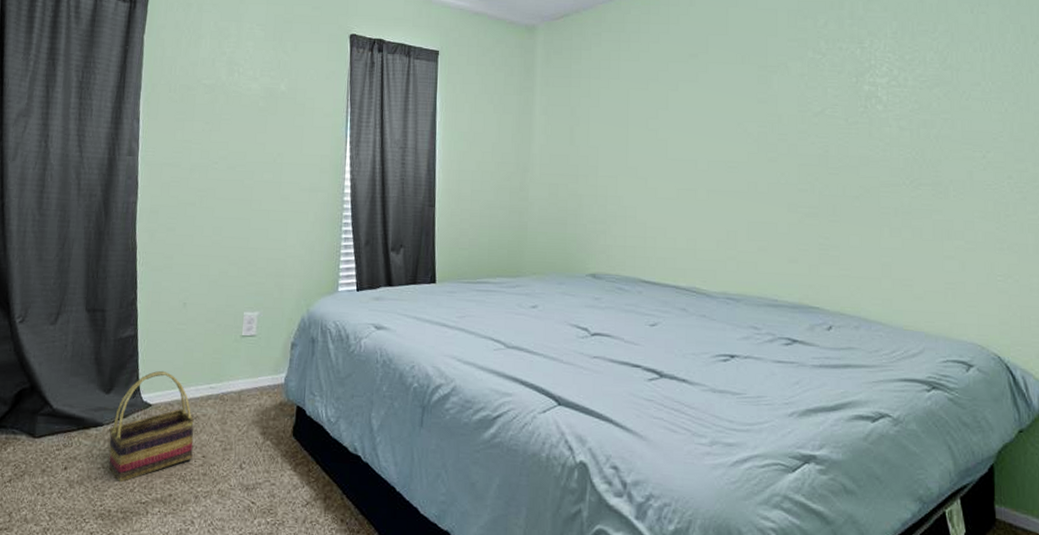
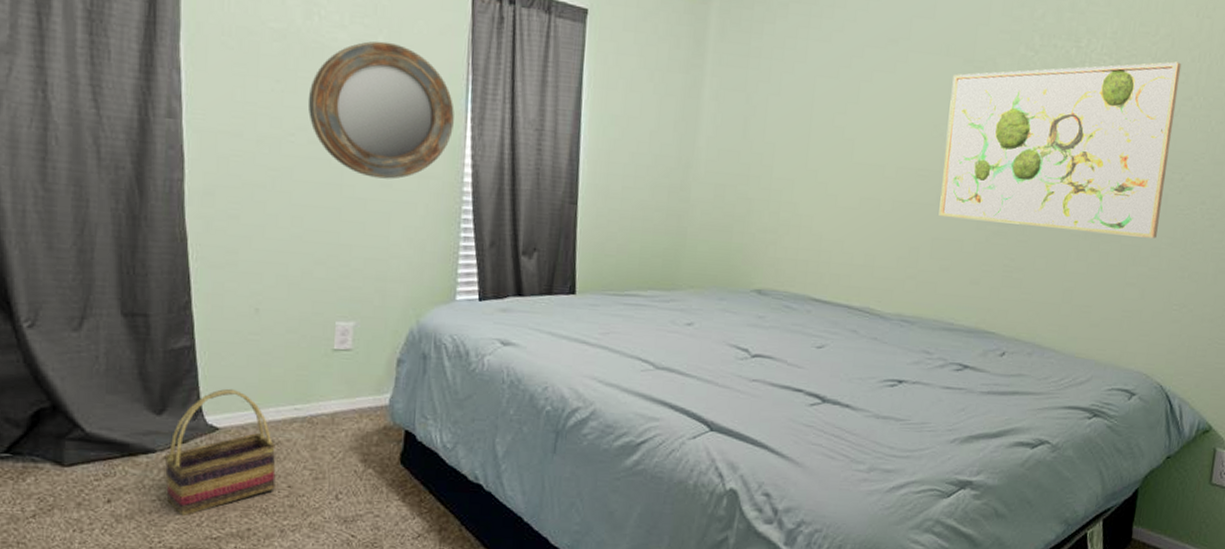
home mirror: none [228,88,337,194] -> present [307,41,454,180]
wall art: none [750,53,968,213] -> present [938,61,1182,239]

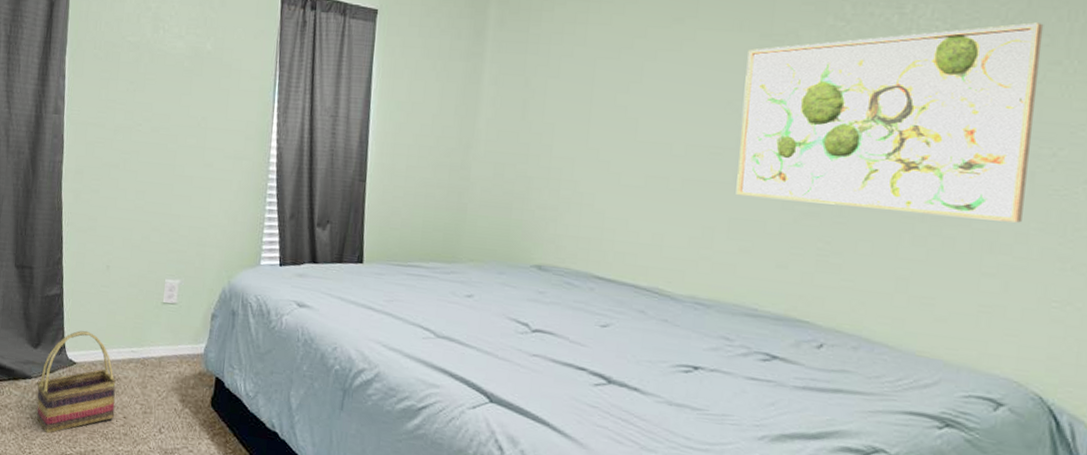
home mirror: present [307,41,454,180] -> none [152,47,264,160]

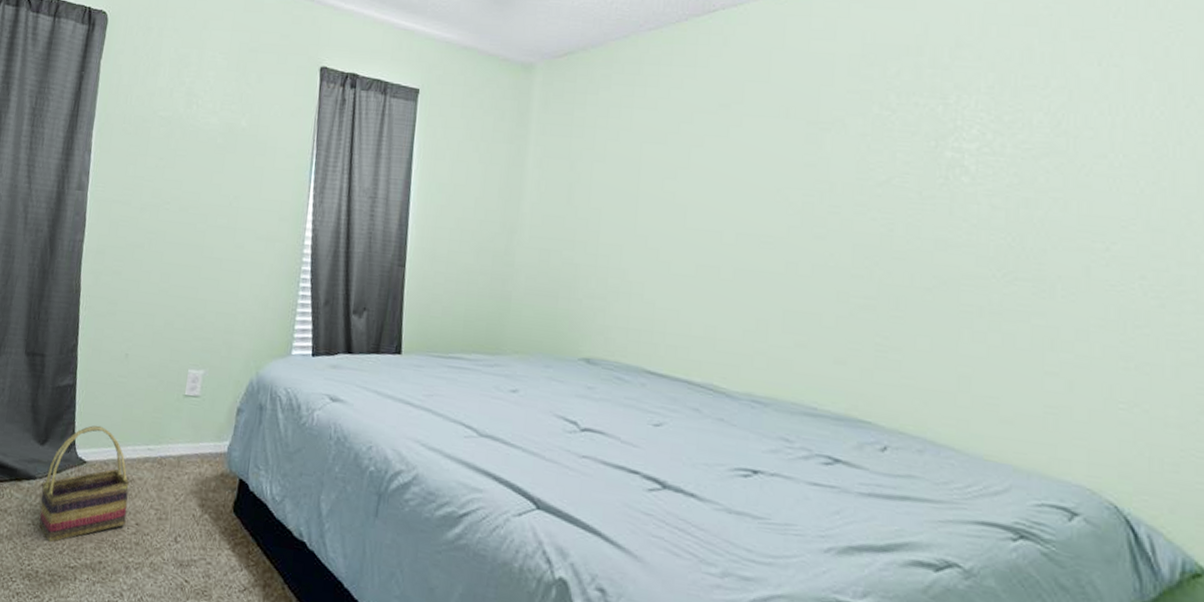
wall art: present [736,22,1044,223] -> none [789,115,1086,319]

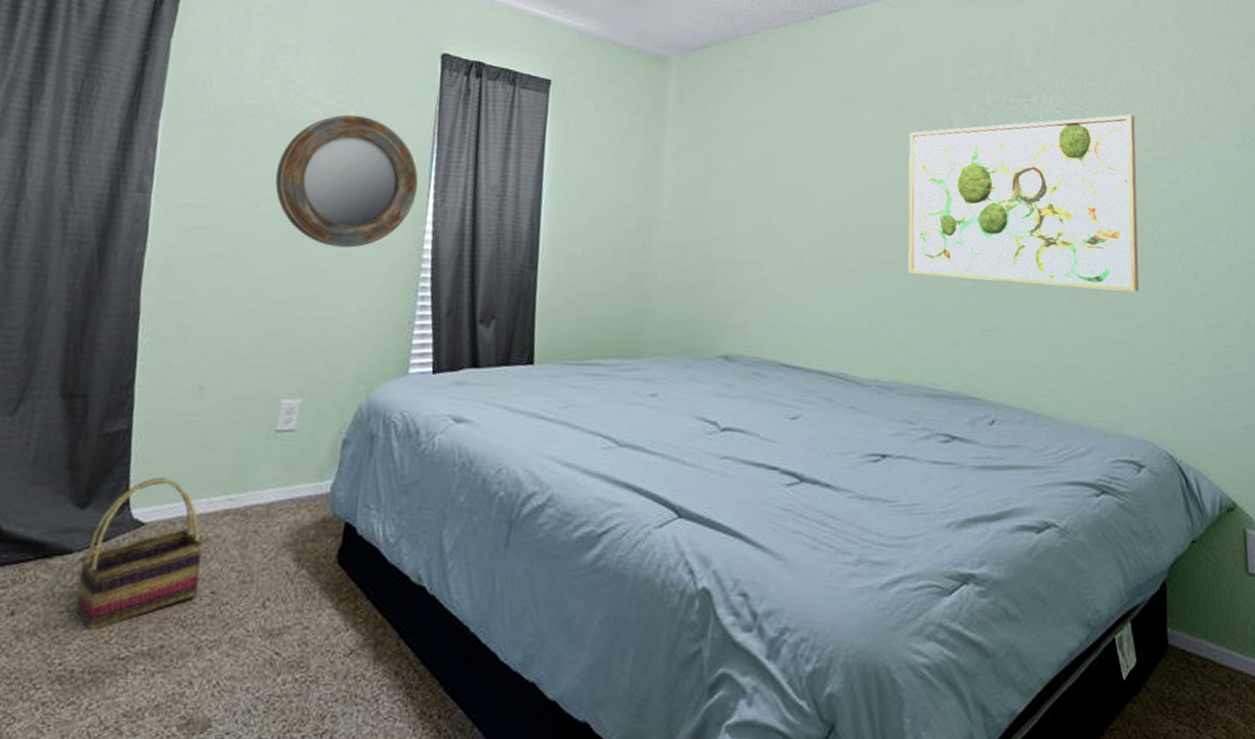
home mirror: none [182,123,300,242] -> present [275,114,418,248]
wall art: none [789,115,1086,319] -> present [908,114,1139,292]

